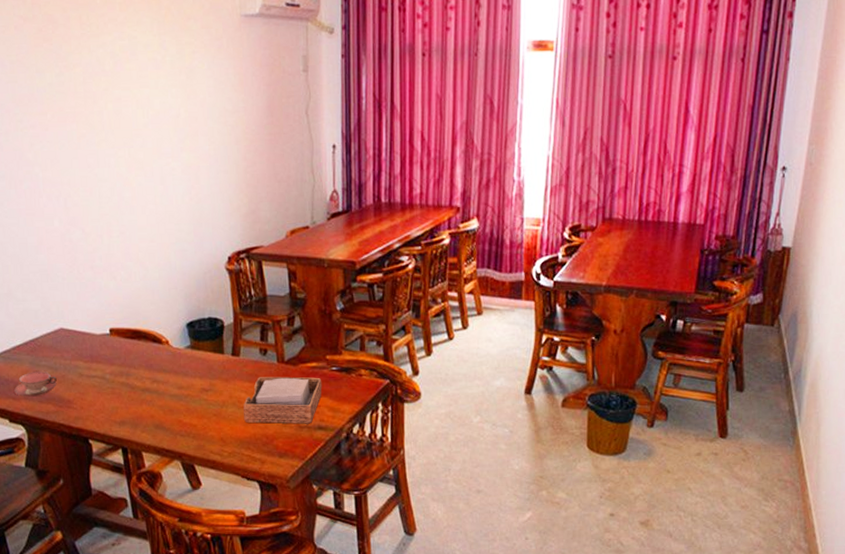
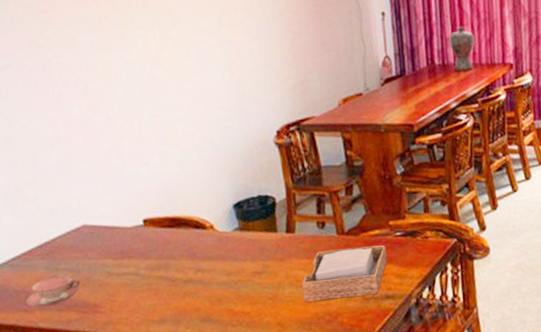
vase: none [397,165,422,211] -> present [449,27,475,71]

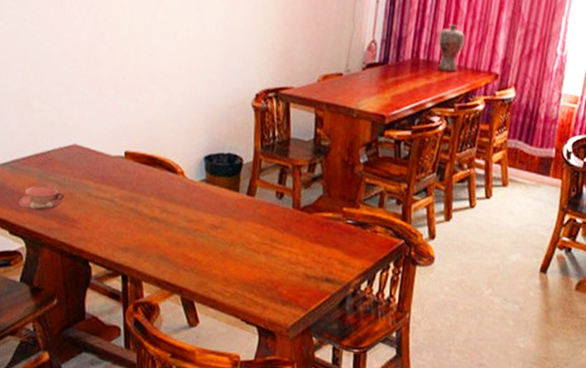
napkin holder: present [302,245,387,302] -> none [251,220,336,275]

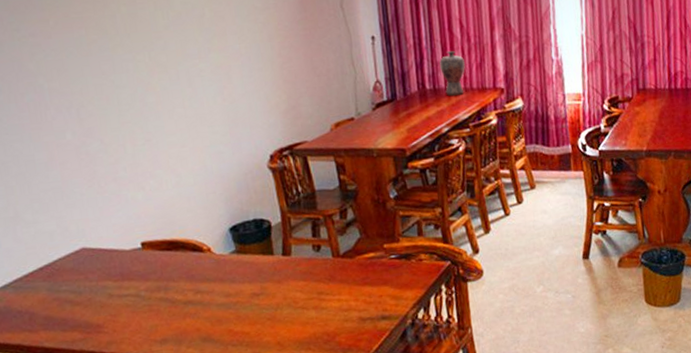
teacup: present [19,185,64,211] -> none [30,297,82,328]

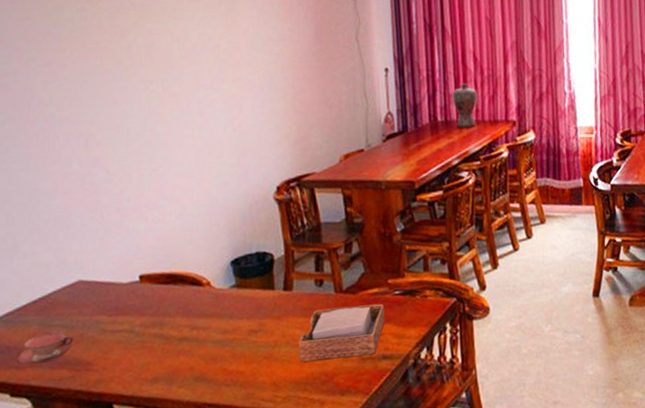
teacup: none [30,297,82,328] -> present [18,332,73,365]
napkin holder: none [300,267,382,323] -> present [298,304,385,362]

